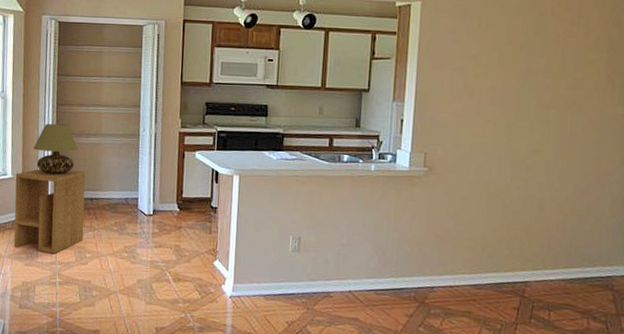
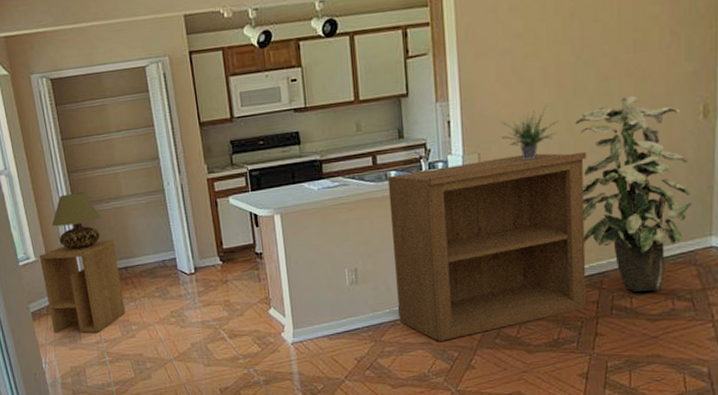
bookshelf: none [332,158,522,320] -> present [387,151,587,342]
potted plant: none [447,121,500,167] -> present [501,105,559,161]
indoor plant: none [511,126,614,307] -> present [575,95,693,292]

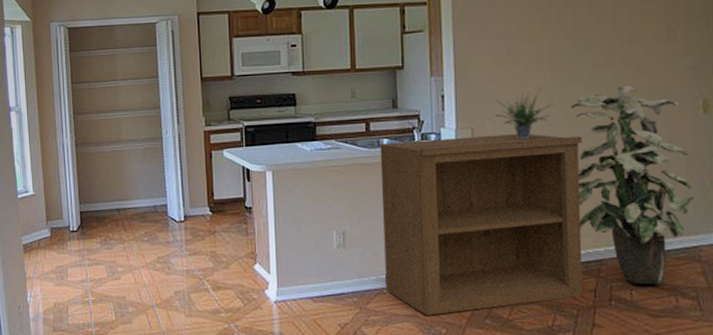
side table: present [40,240,126,334] -> none [38,181,114,271]
table lamp: present [51,192,102,249] -> none [53,133,100,186]

